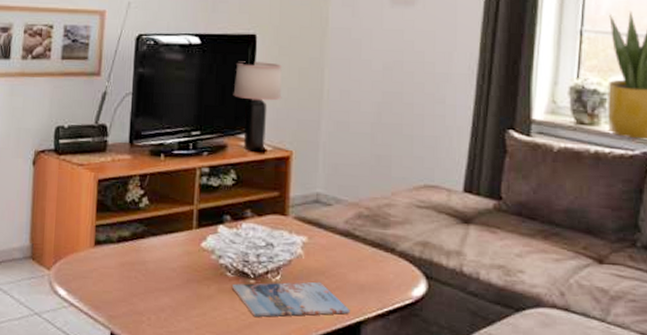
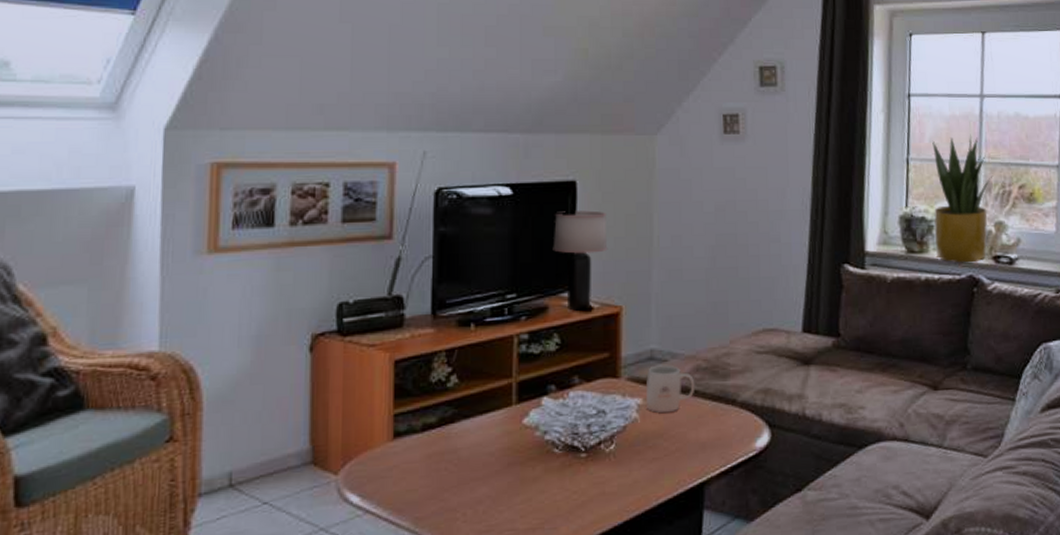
magazine: present [231,281,350,317] -> none [560,445,692,494]
mug: none [311,208,357,253] -> present [646,365,696,414]

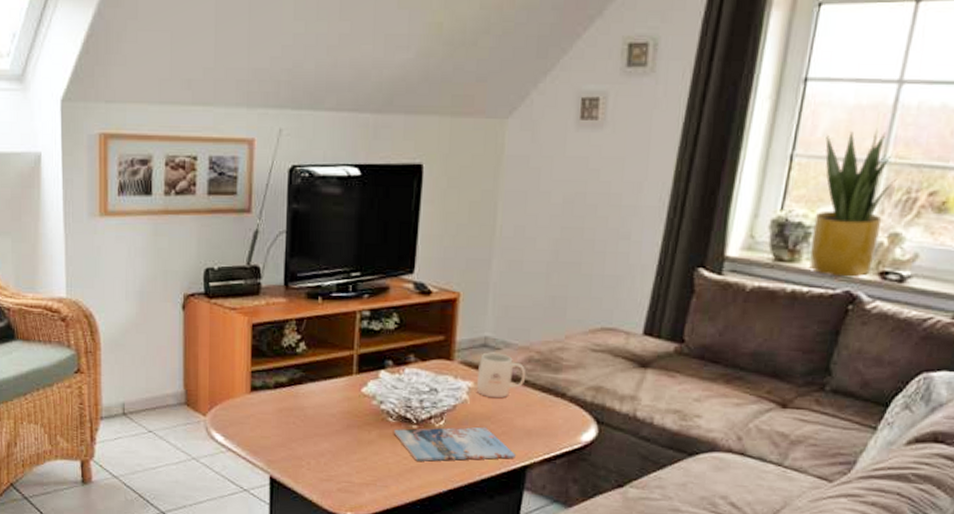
table lamp: present [552,210,608,311] -> none [396,194,450,294]
magazine: none [560,445,692,494] -> present [393,426,516,462]

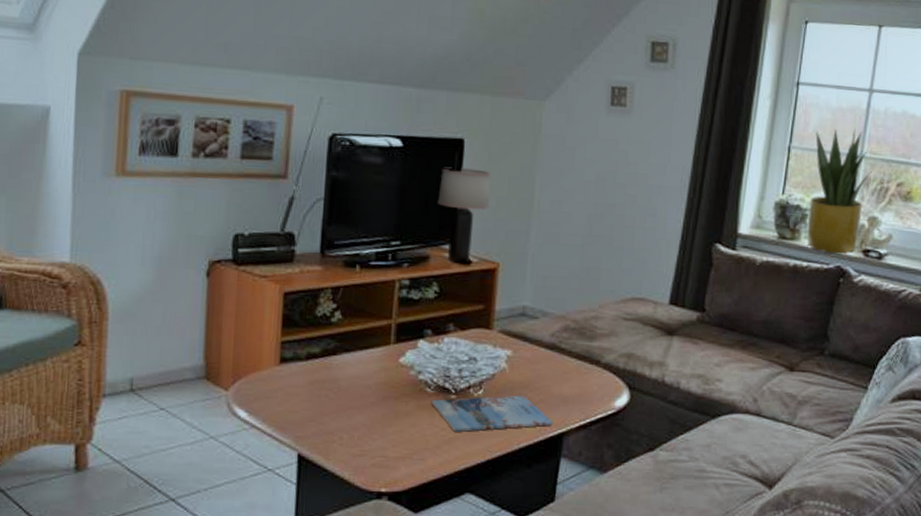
table lamp: none [396,194,450,294] -> present [437,167,491,263]
mug: present [477,352,527,399] -> none [515,321,563,367]

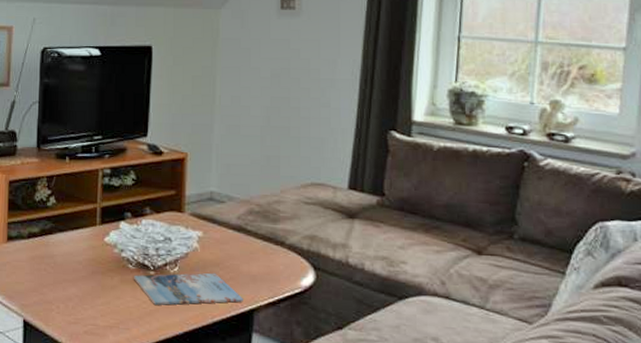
table lamp: present [437,167,491,263] -> none [131,71,177,154]
planter: present [806,128,873,254] -> none [484,15,551,138]

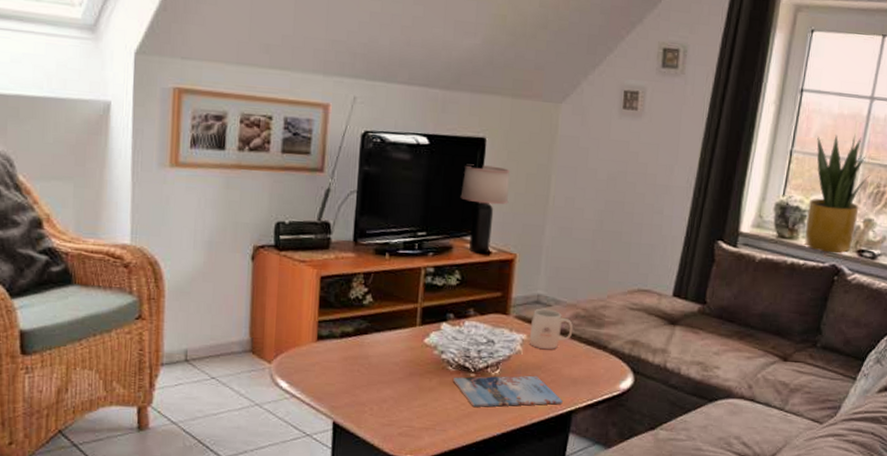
table lamp: none [131,71,177,154] -> present [460,164,510,254]
mug: none [206,205,249,247] -> present [530,308,574,350]
planter: none [484,15,551,138] -> present [804,134,870,253]

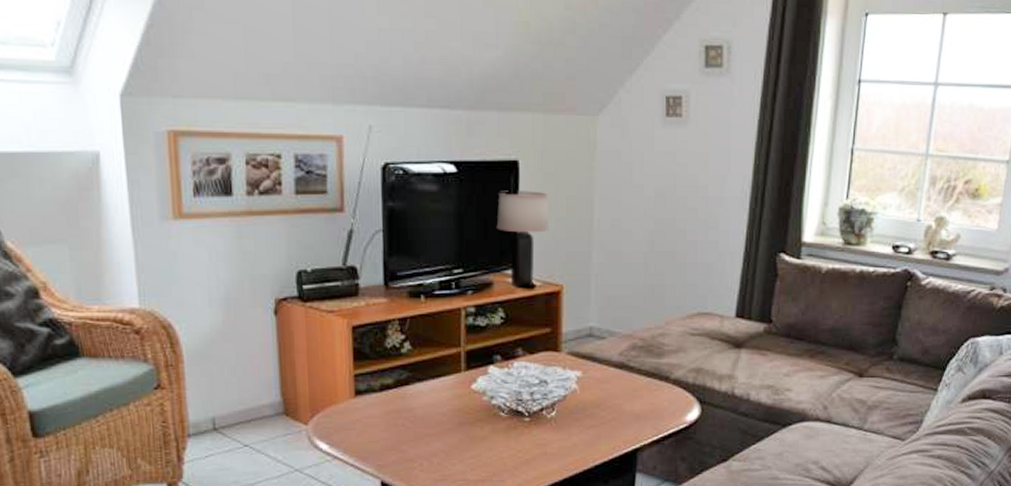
magazine: present [452,375,563,407] -> none [505,414,626,453]
mug: present [530,308,574,350] -> none [585,342,631,386]
planter: present [804,134,870,253] -> none [872,125,939,257]

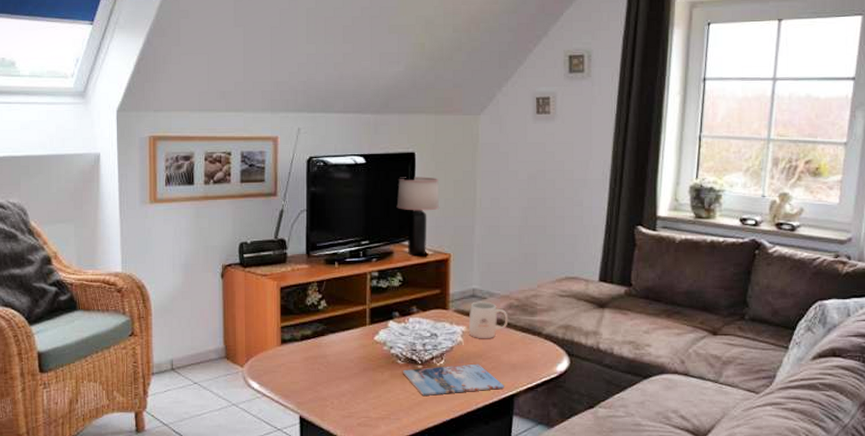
magazine: none [505,414,626,453] -> present [402,363,504,396]
mug: none [585,342,631,386] -> present [469,301,509,339]

